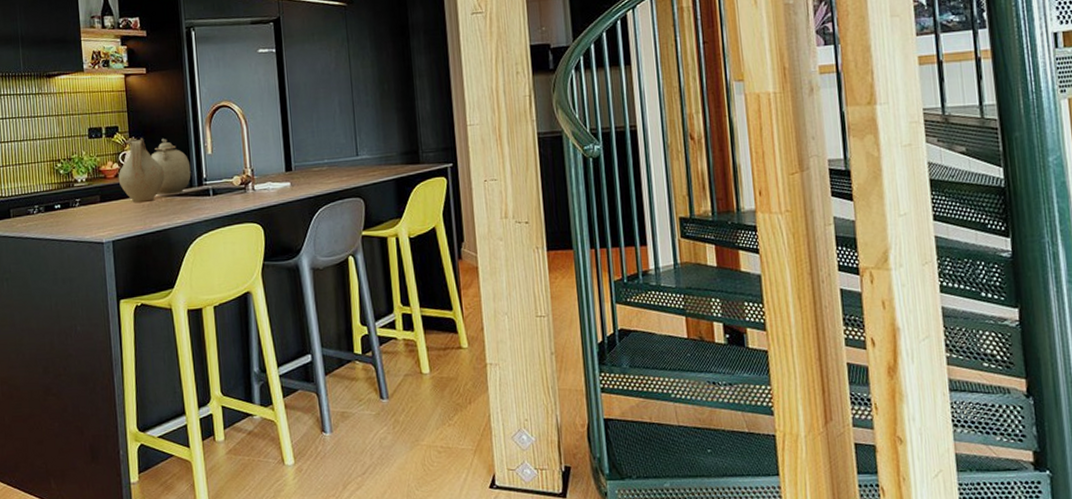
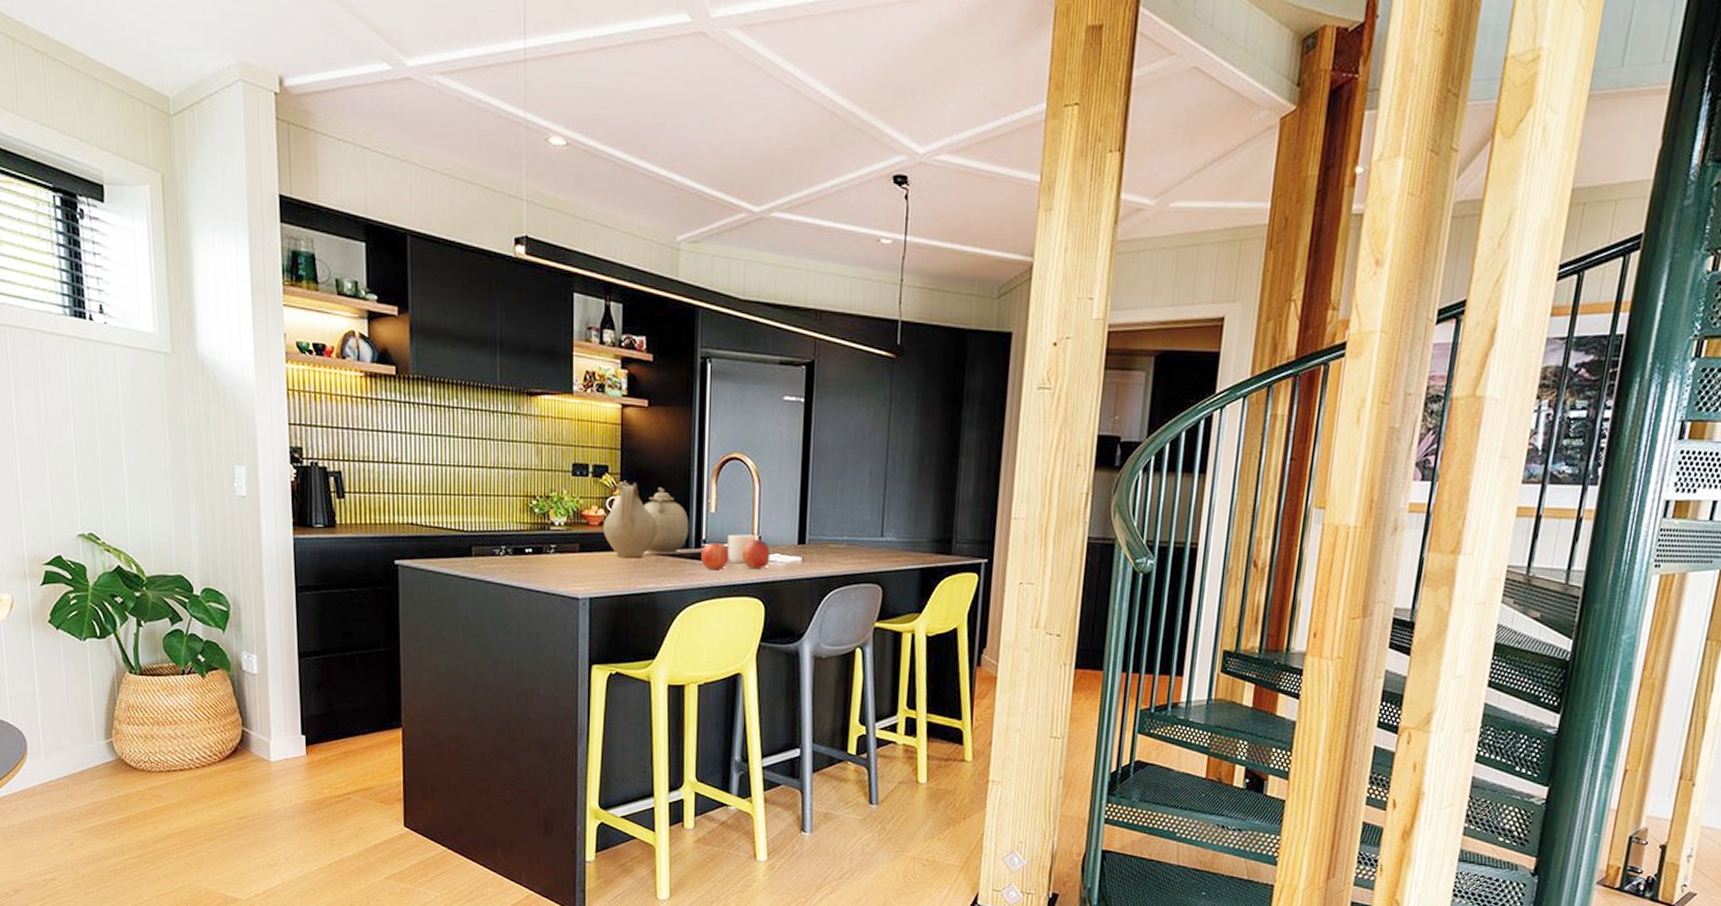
fruit: none [203,177,229,203] -> present [701,540,730,569]
mug: none [225,168,248,196] -> present [727,534,755,565]
fruit: none [238,172,264,198] -> present [741,539,771,569]

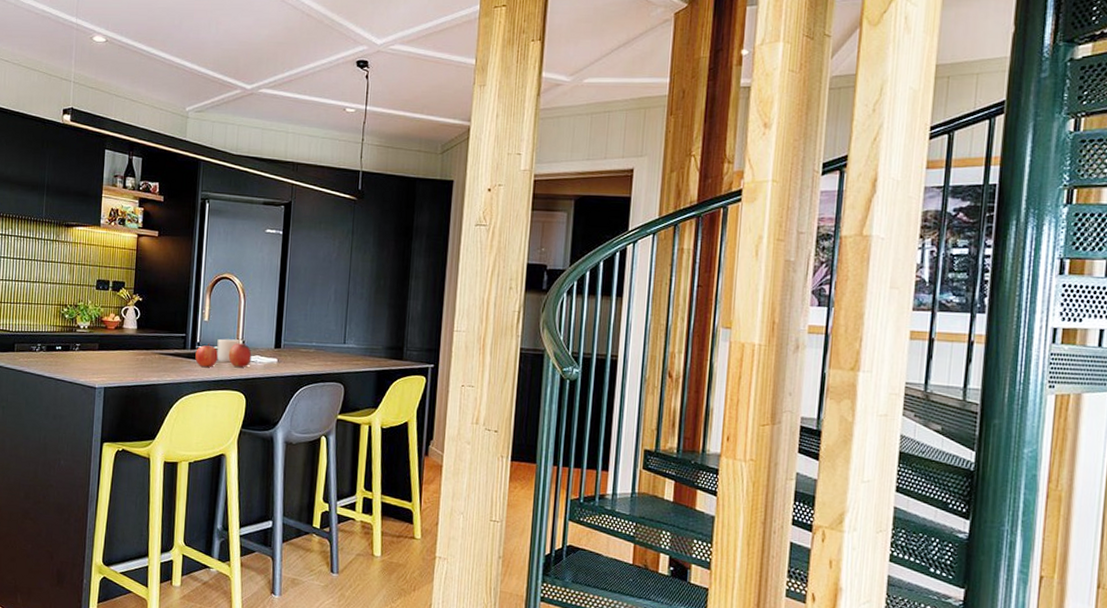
ceramic jug: present [602,482,657,560] -> none [118,295,161,357]
teapot: present [643,488,689,555] -> none [151,300,187,354]

